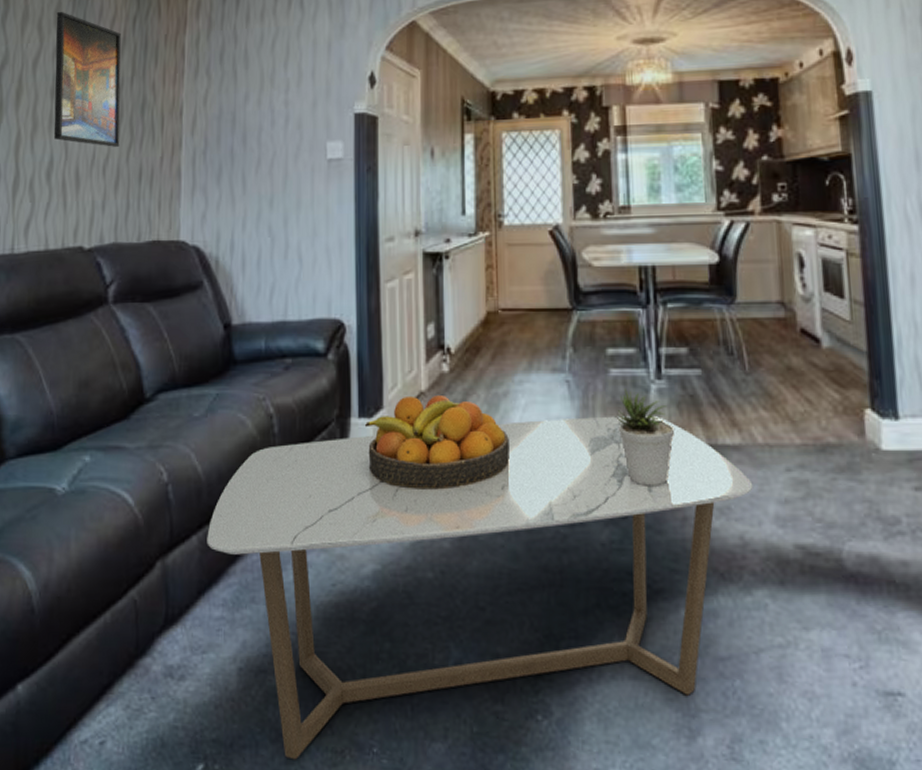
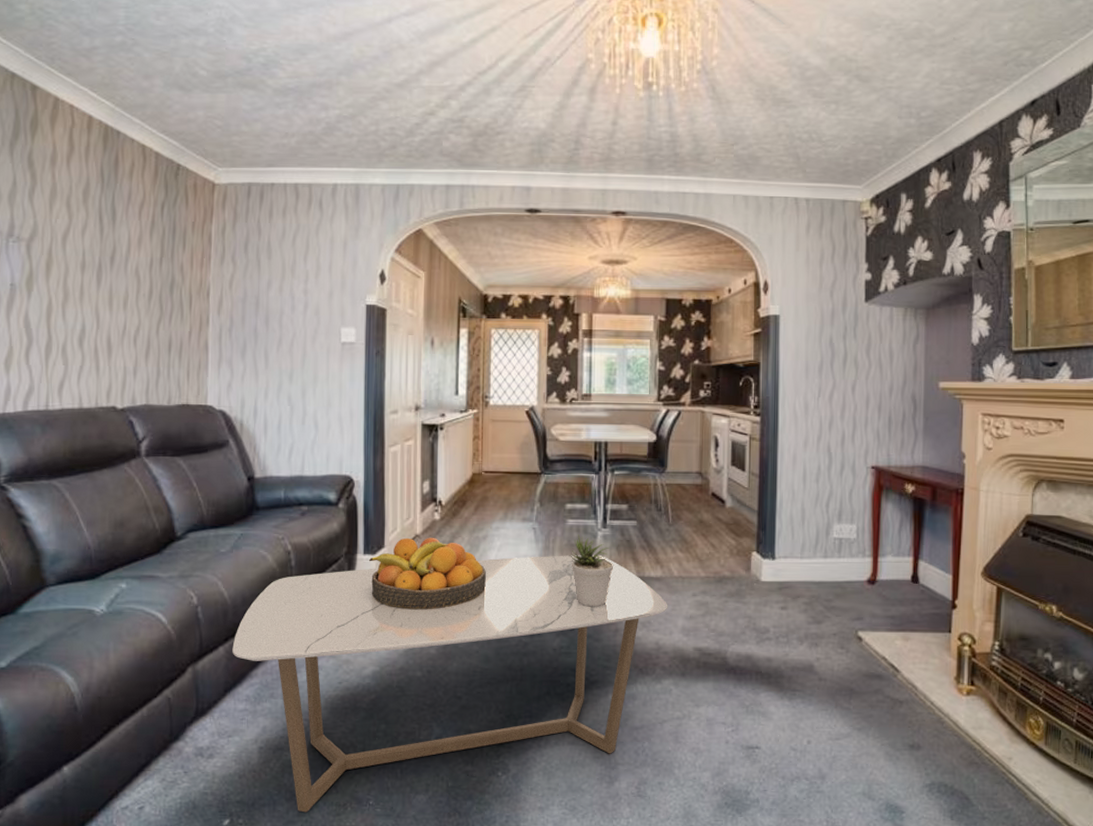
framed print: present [53,11,122,147] -> none [85,191,150,320]

